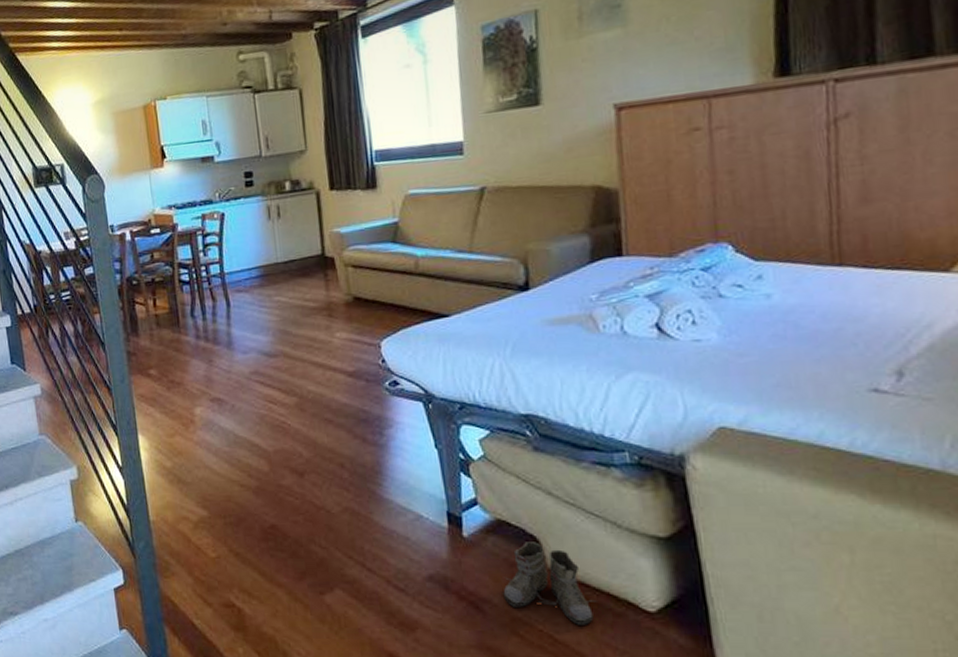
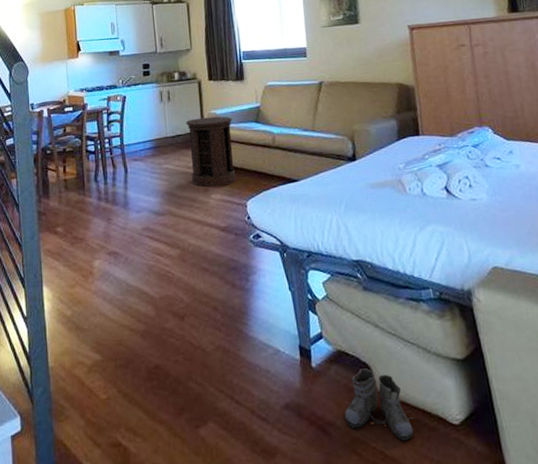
side table: none [301,235,366,324] -> present [185,116,235,187]

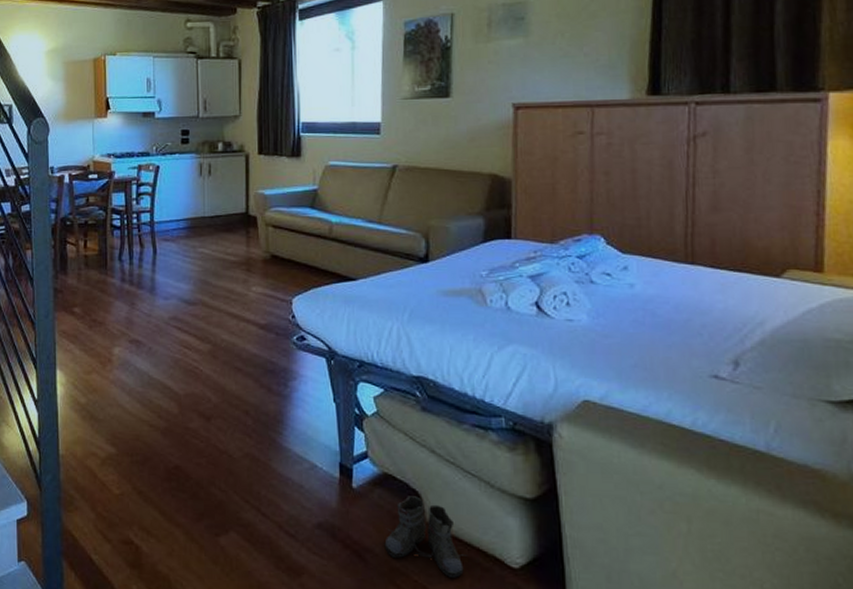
side table: present [185,116,235,187] -> none [227,197,283,277]

